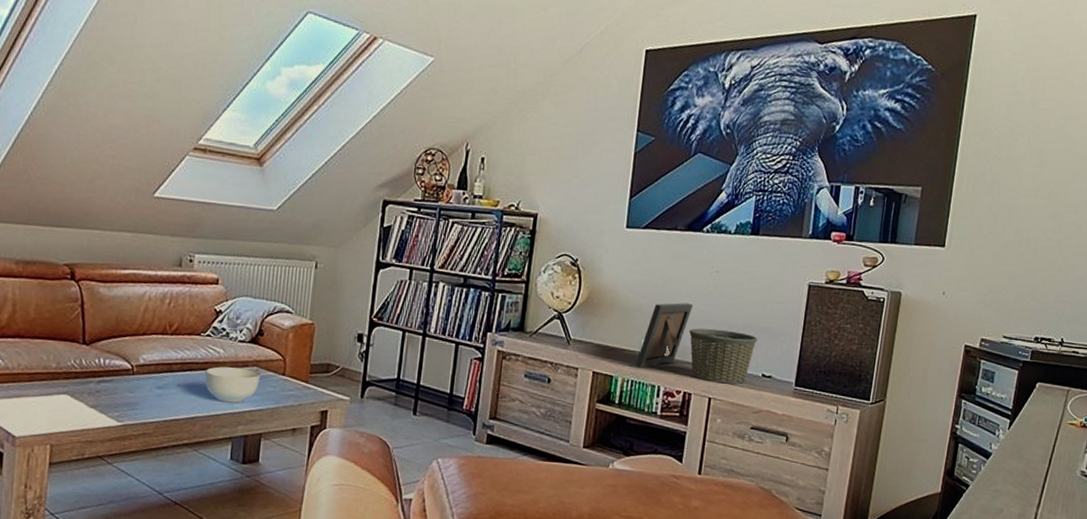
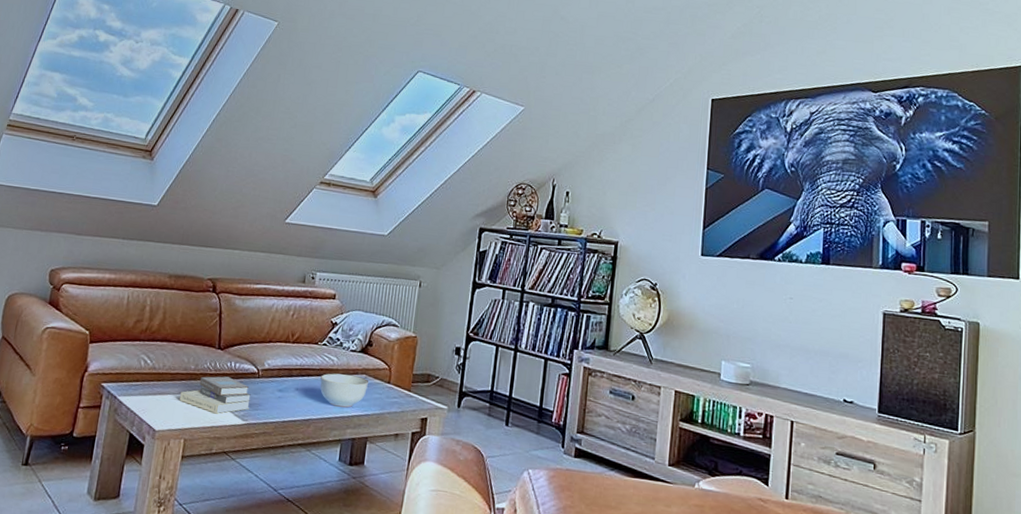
books: none [41,374,125,416] -> present [180,376,251,414]
picture frame: present [635,302,693,368] -> none [716,327,769,389]
basket: present [689,328,758,385] -> none [767,352,836,409]

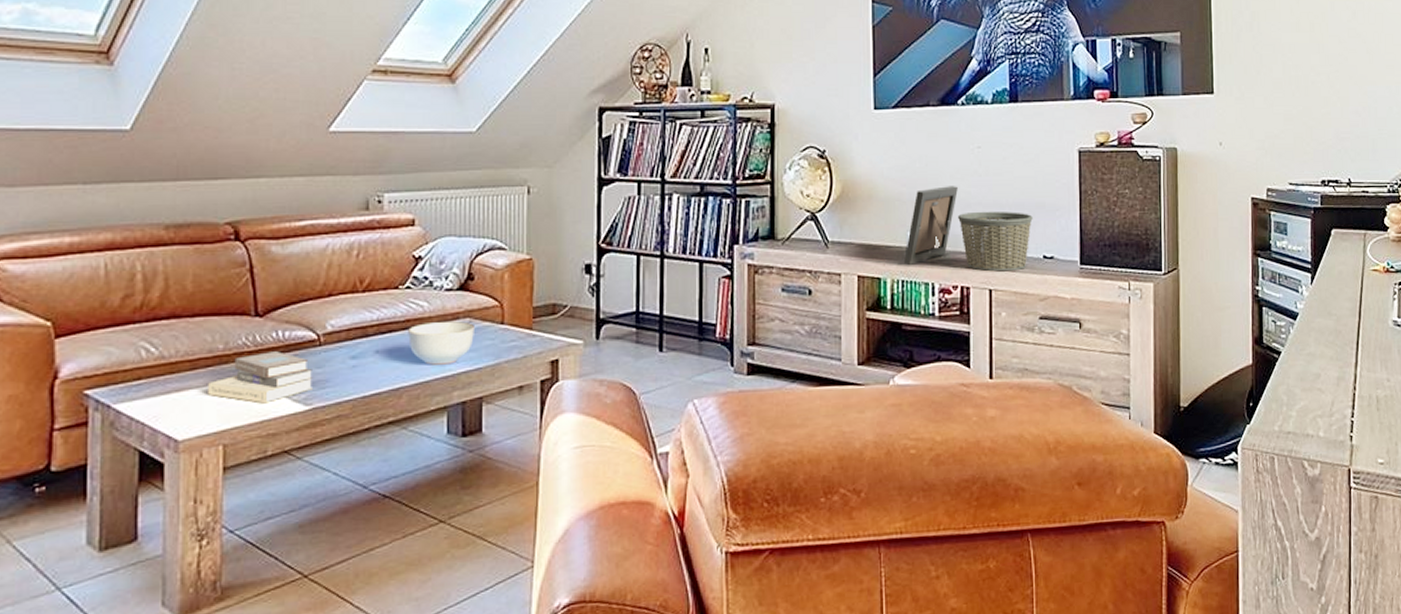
picture frame: none [716,327,769,389] -> present [903,186,958,265]
basket: none [767,352,836,409] -> present [958,211,1033,272]

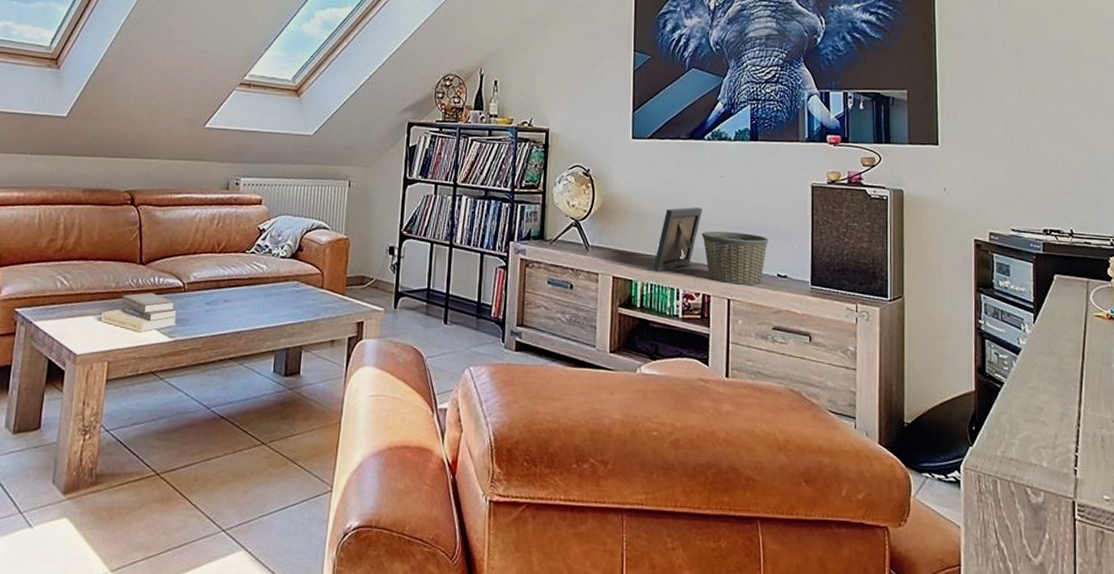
bowl: present [408,320,476,365] -> none [250,281,301,317]

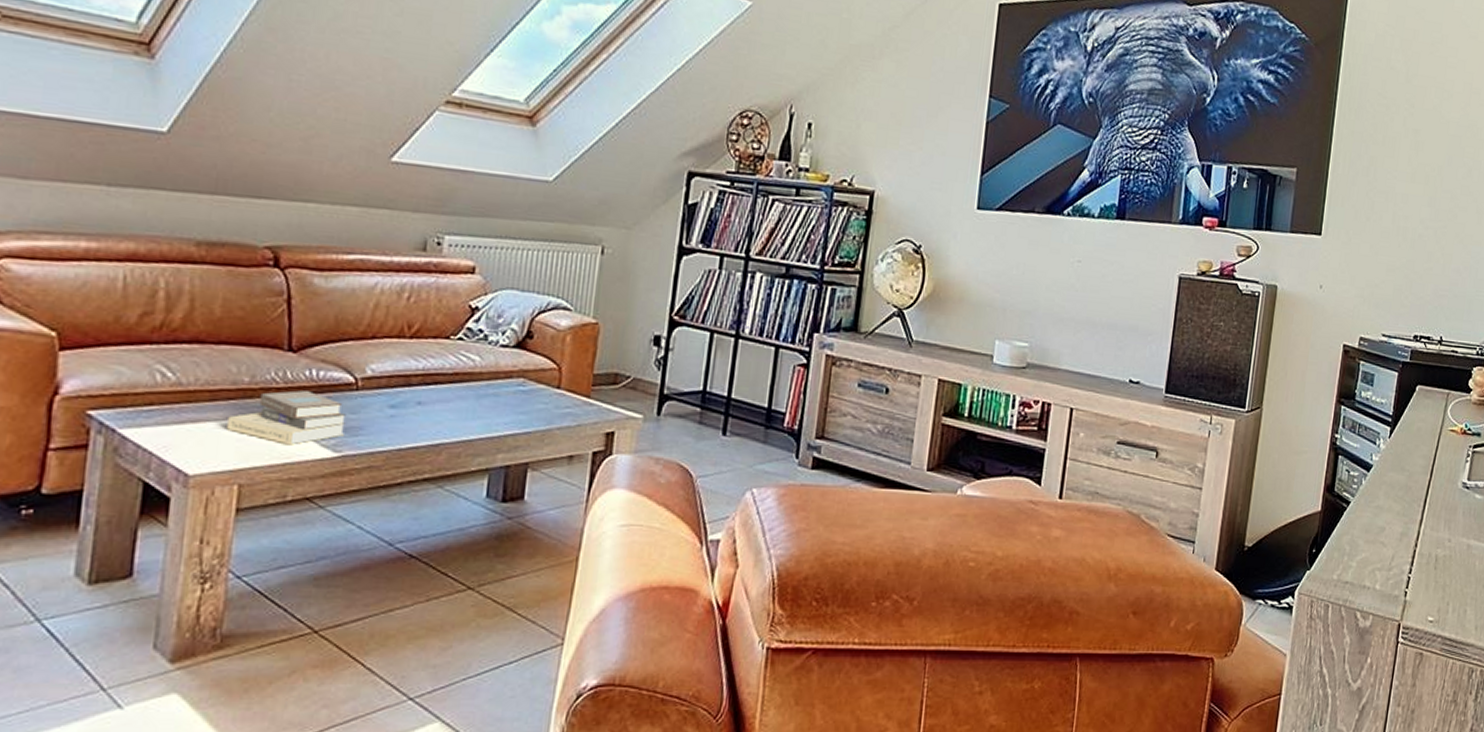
picture frame: present [652,207,702,271] -> none [987,297,1052,374]
basket: present [702,231,769,285] -> none [1048,327,1124,392]

